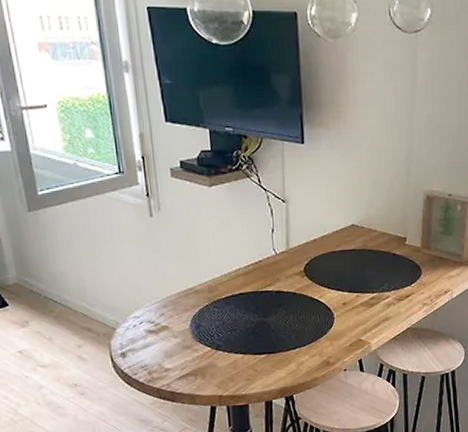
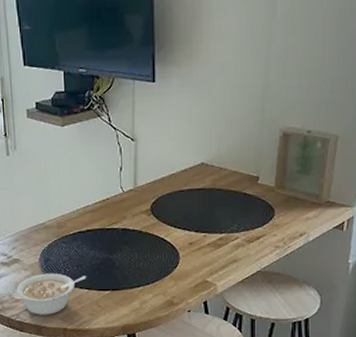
legume: none [165,339,240,384] -> present [16,273,86,315]

